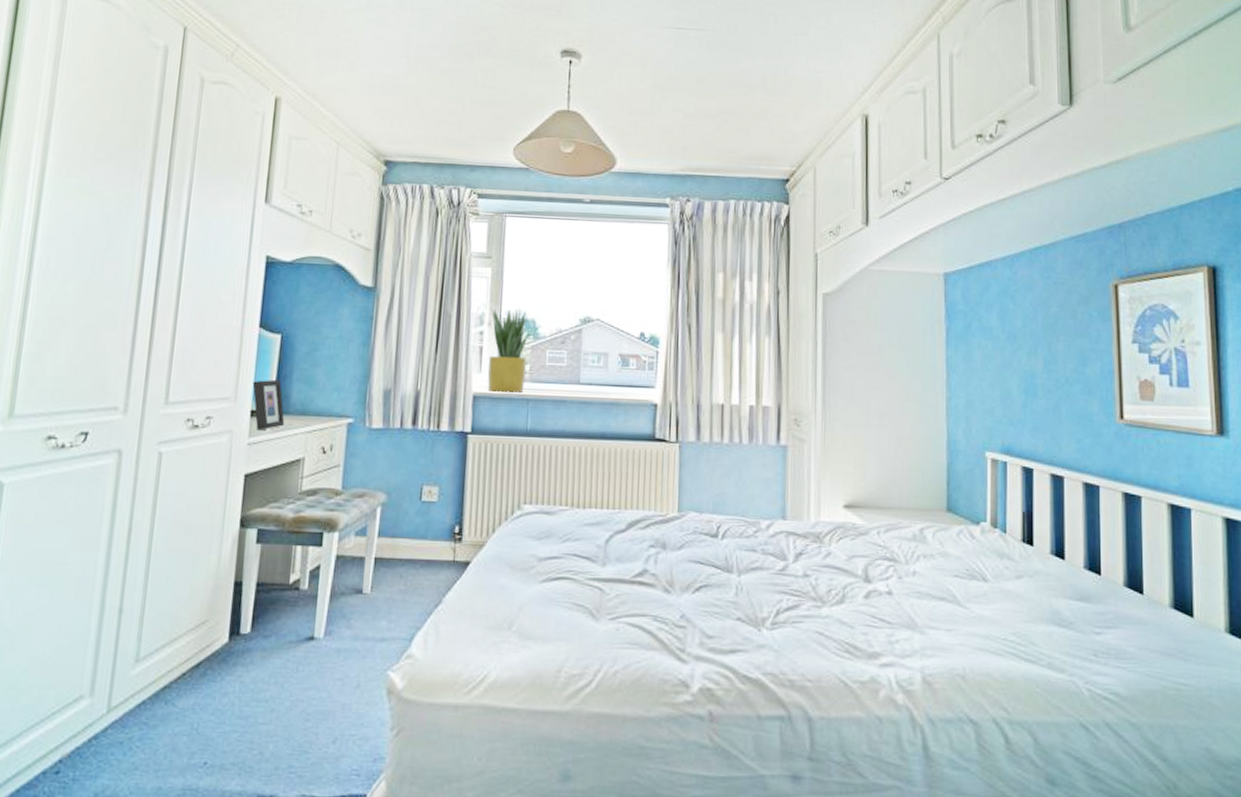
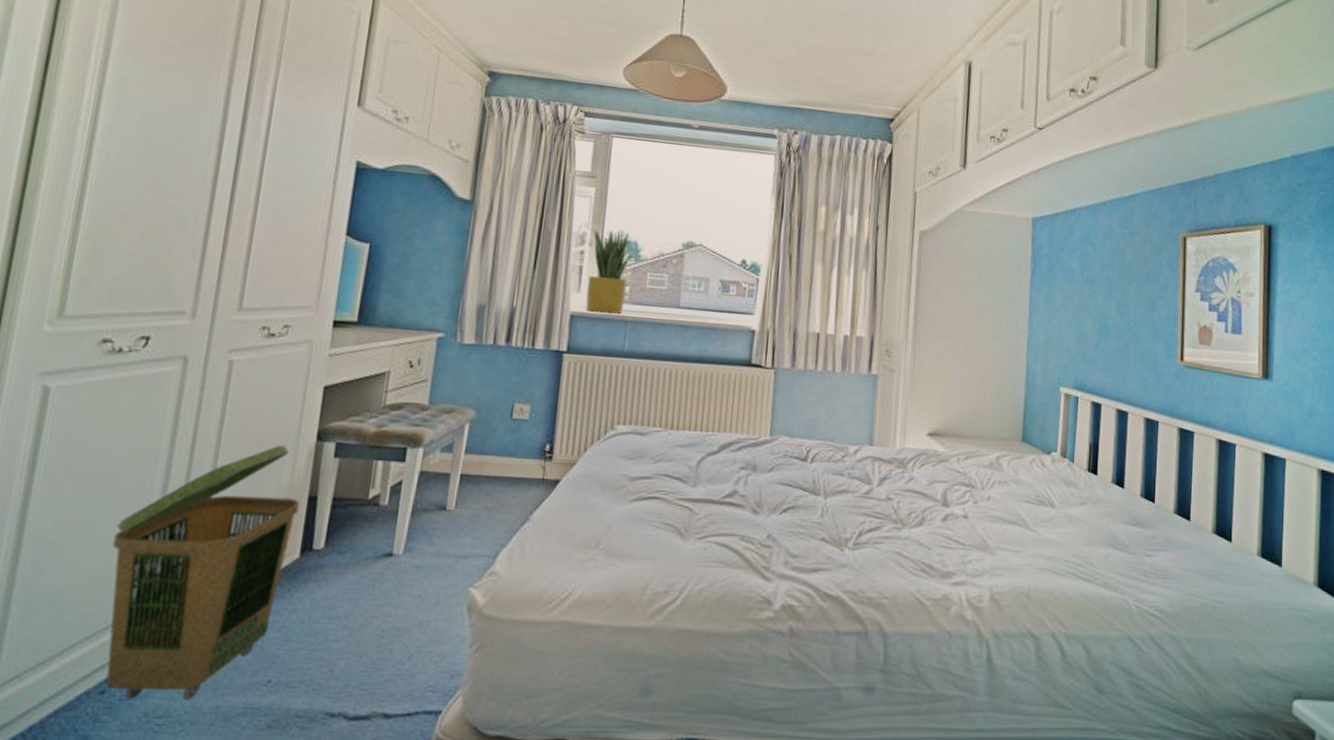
laundry basket: none [60,533,227,781] -> present [105,445,300,700]
picture frame: present [252,379,285,431] -> none [336,289,370,342]

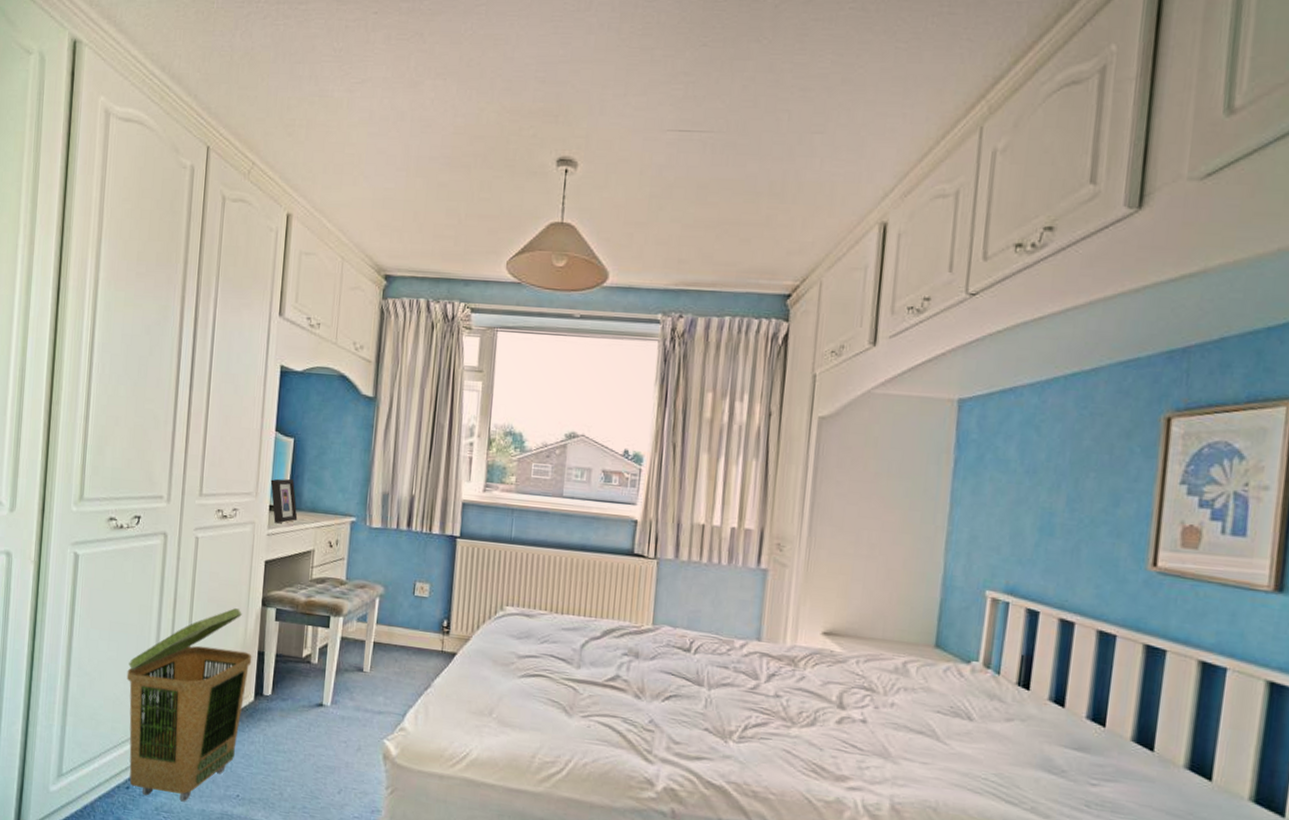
picture frame: none [336,289,370,342] -> present [270,478,298,524]
planter: present [586,227,633,314] -> none [476,419,518,503]

